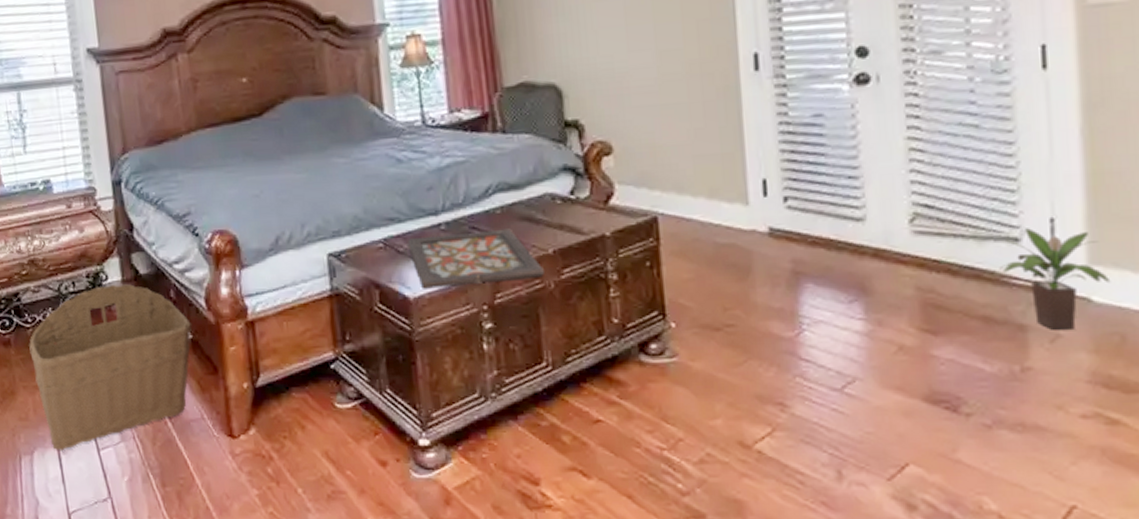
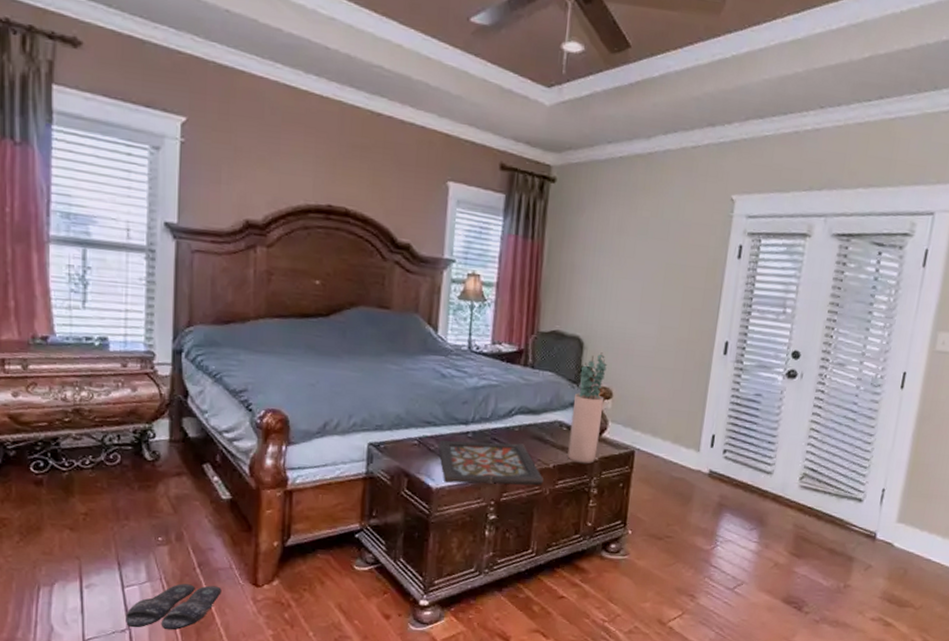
wicker basket: present [29,284,192,450] -> none [63,442,232,585]
slippers: none [105,441,197,496] -> present [126,583,222,630]
vase: none [562,98,608,244] -> present [567,352,607,464]
potted plant: present [999,228,1111,330] -> none [846,493,907,563]

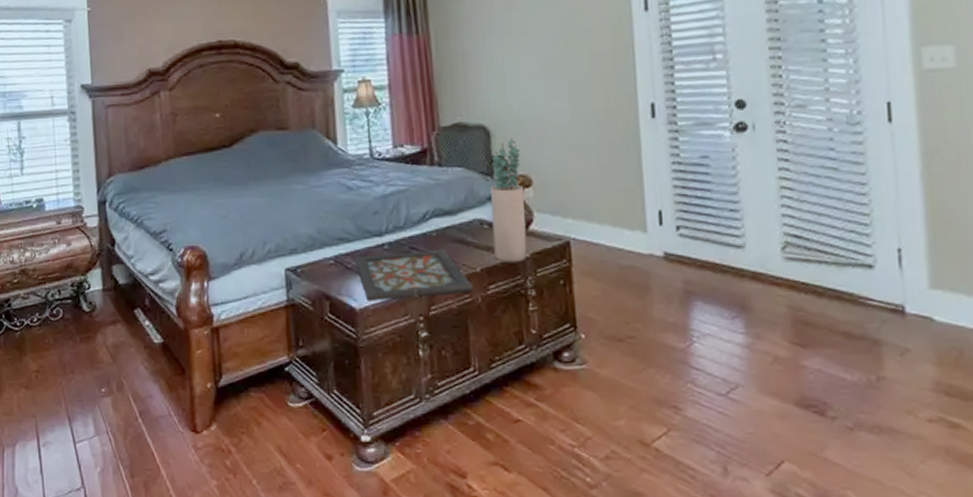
slippers: present [126,583,222,630] -> none [79,435,164,486]

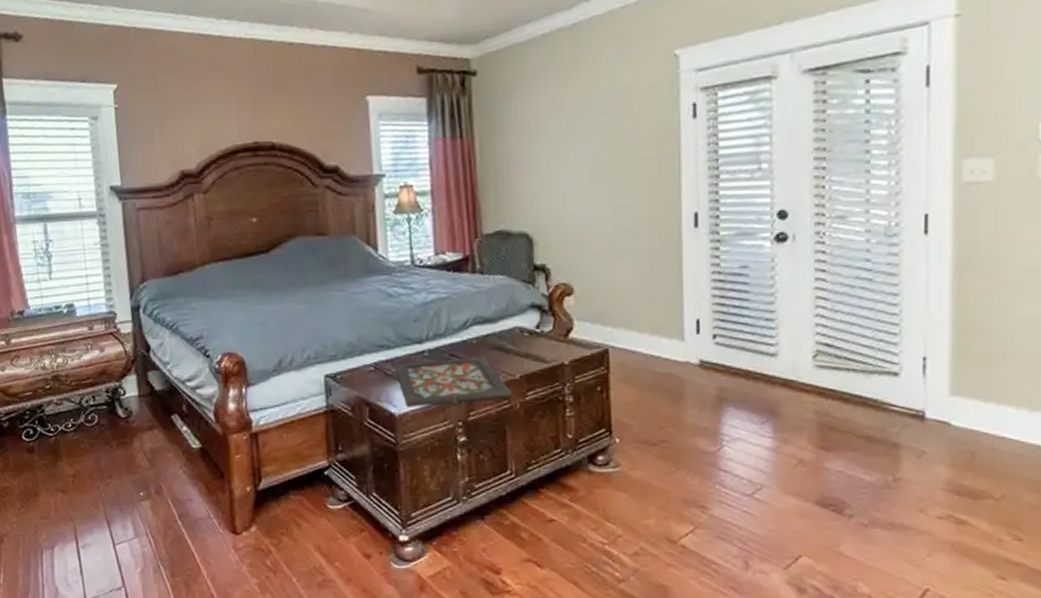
vase: present [489,138,528,264] -> none [531,246,567,371]

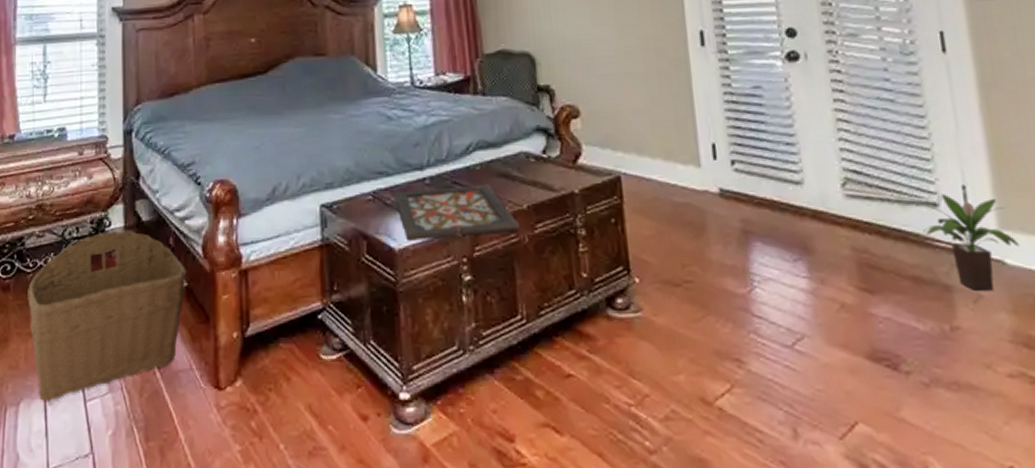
wicker basket: none [51,398,201,545] -> present [28,230,187,401]
potted plant: none [881,365,967,448] -> present [923,194,1020,291]

